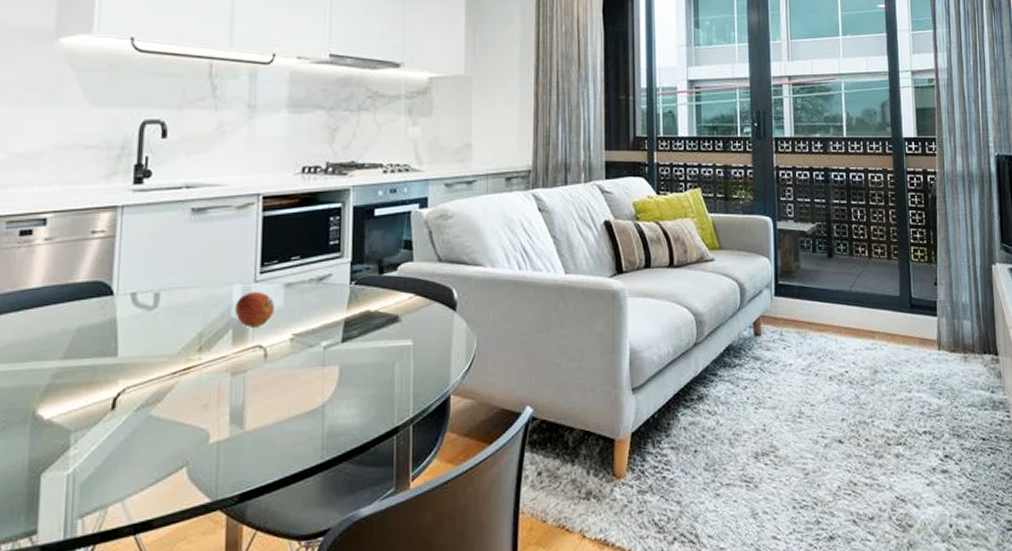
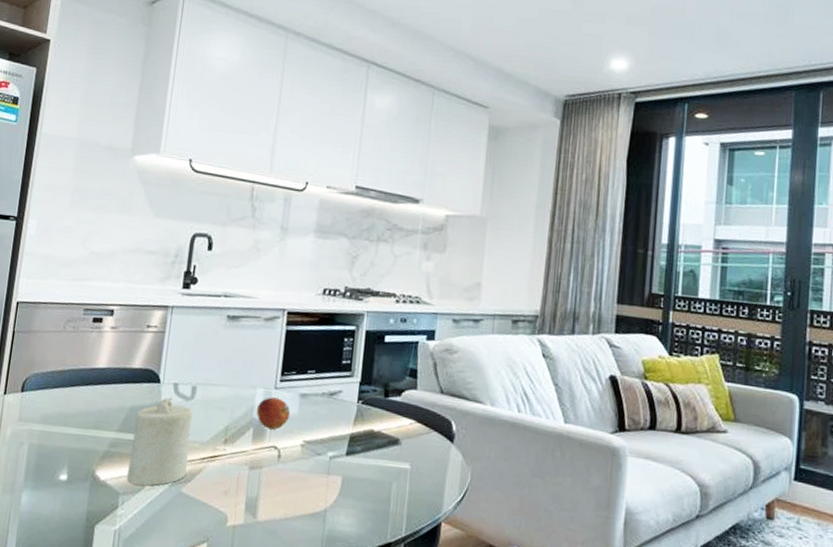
candle: none [79,309,158,417] -> present [127,397,193,486]

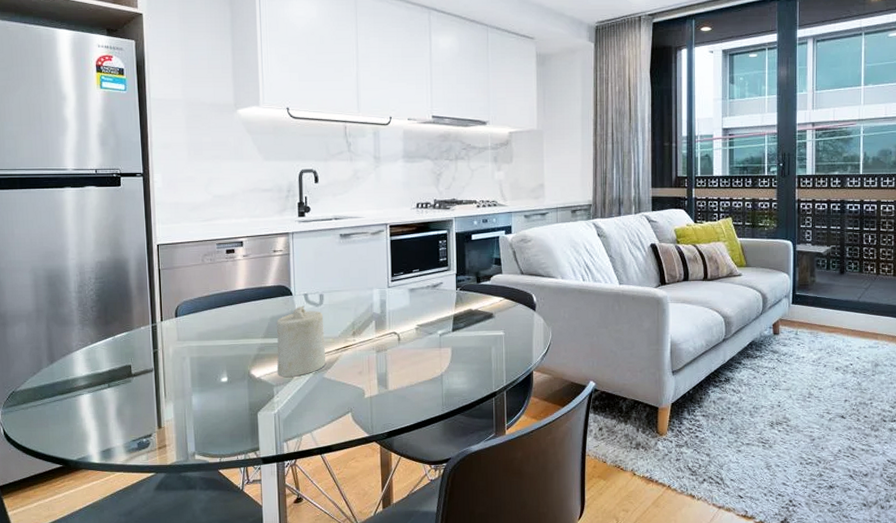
fruit: present [256,397,291,430] -> none [375,295,404,320]

